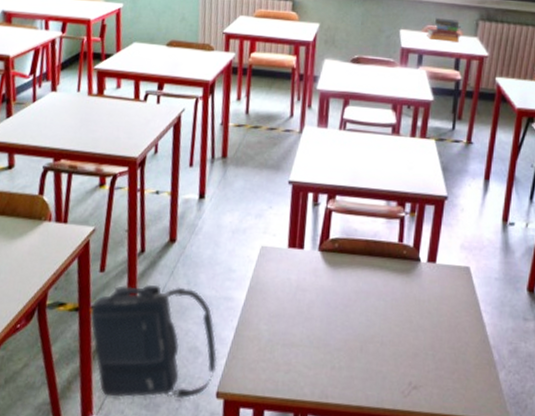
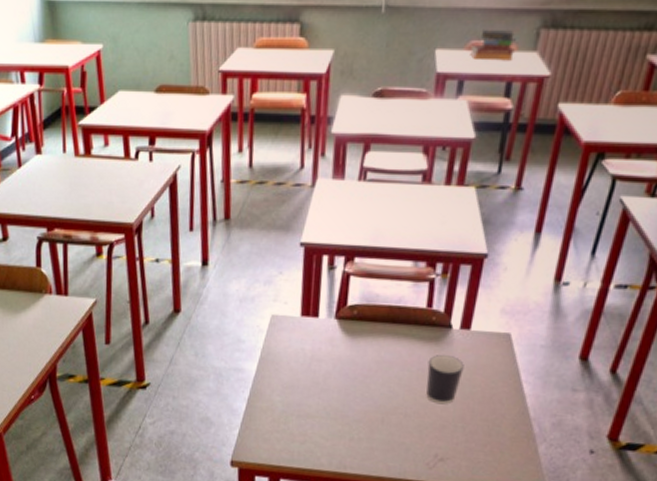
backpack: present [89,284,218,398] -> none [99,356,230,466]
mug: none [399,285,432,333] -> present [426,354,464,405]

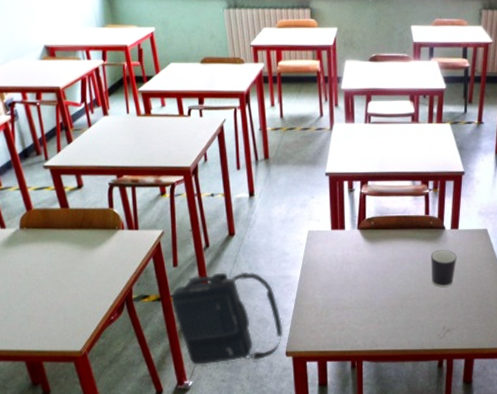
backpack: none [99,356,230,466] -> present [170,272,283,365]
books: present [470,29,516,61] -> none [436,10,466,33]

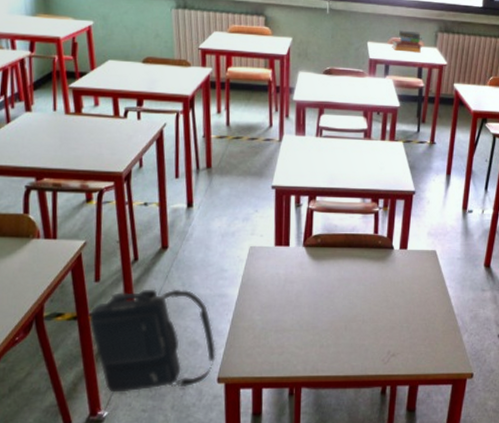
mug: present [430,249,457,288] -> none [377,270,405,310]
books: none [436,10,466,33] -> present [392,30,422,53]

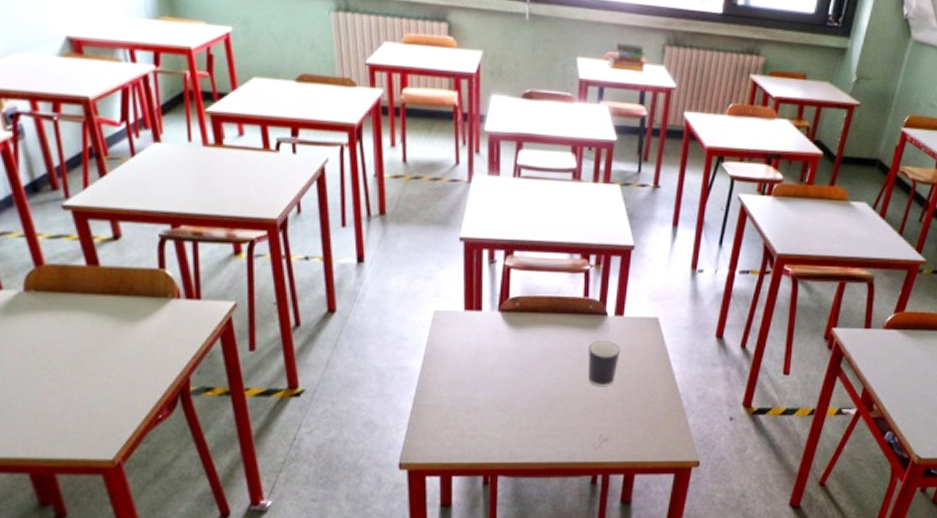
backpack: present [88,289,216,393] -> none [244,360,397,479]
mug: none [377,270,405,310] -> present [587,340,620,387]

